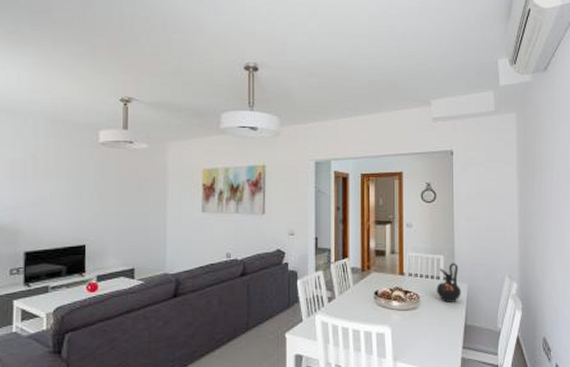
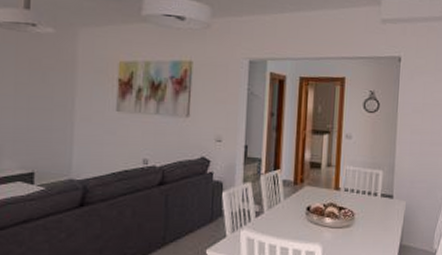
ceramic jug: present [436,263,462,302] -> none [372,179,399,221]

